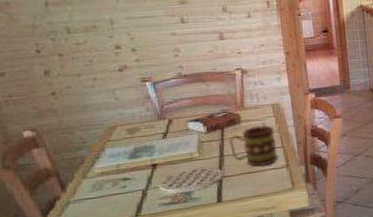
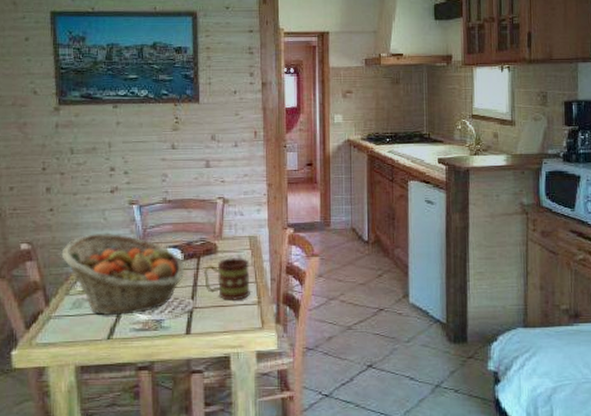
fruit basket: none [72,112,210,194] -> present [61,234,185,316]

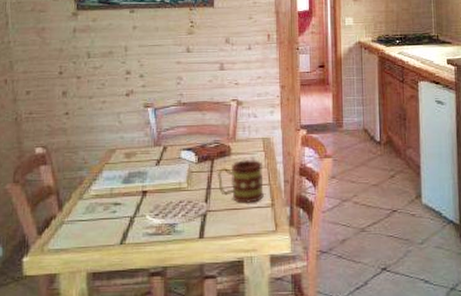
fruit basket: present [61,234,185,316] -> none [76,137,199,220]

